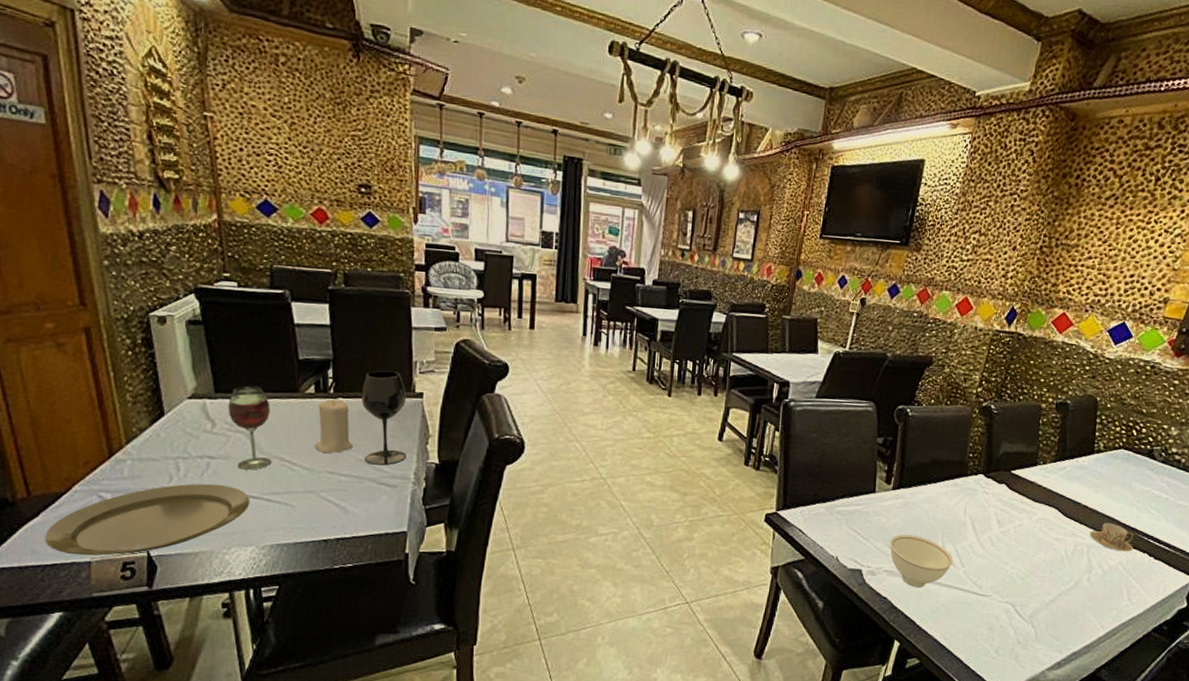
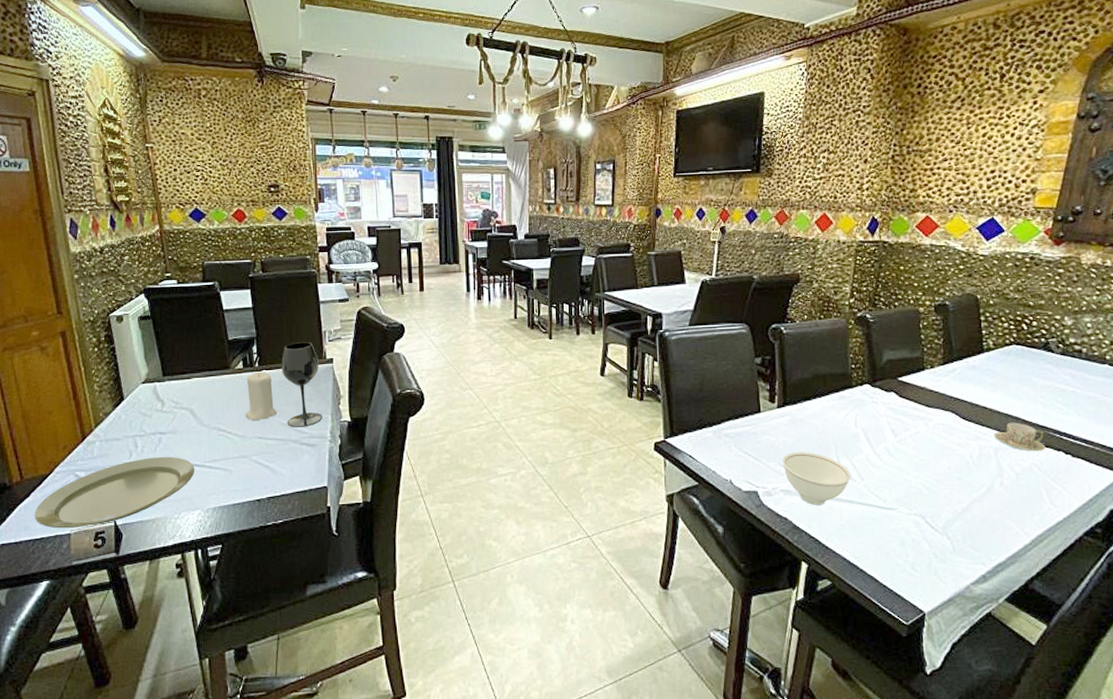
wineglass: present [228,386,272,470] -> none [174,367,211,441]

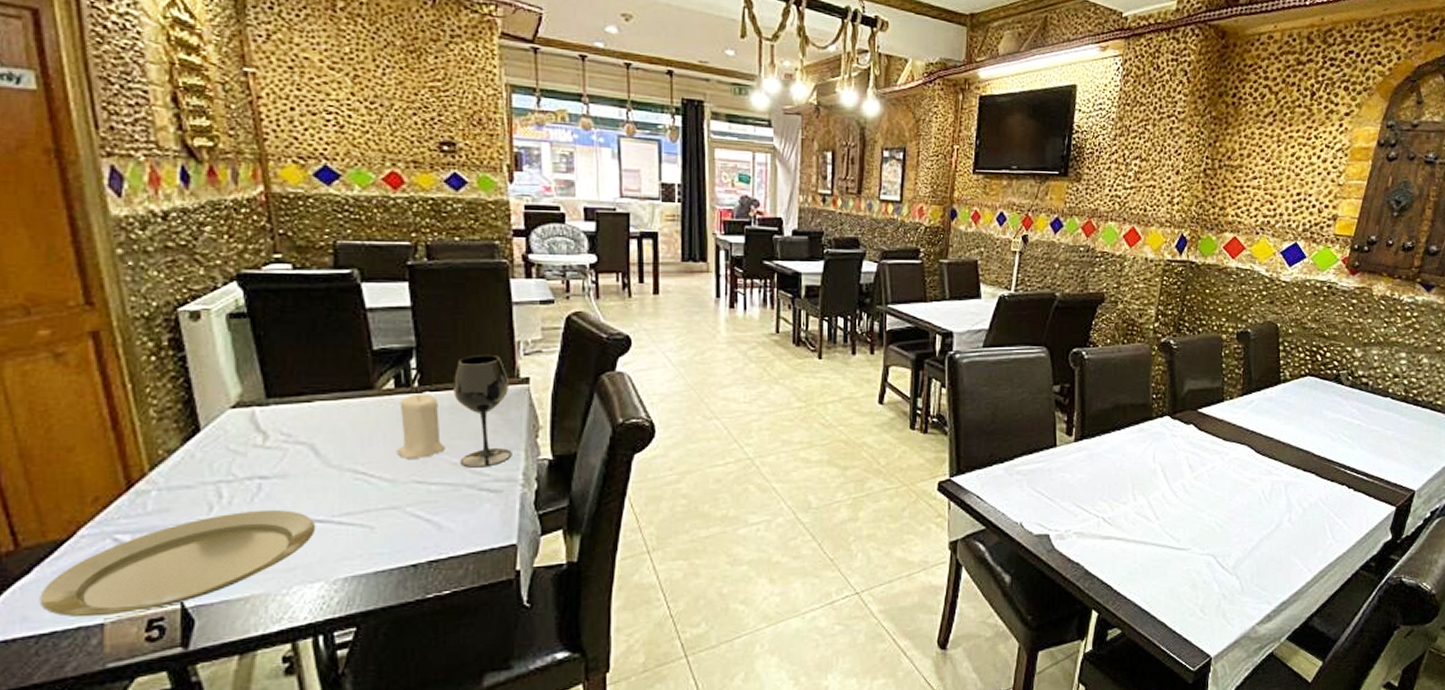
bowl: present [782,452,851,505] -> none [1077,490,1147,548]
teacup: present [993,422,1046,452] -> none [1285,456,1332,486]

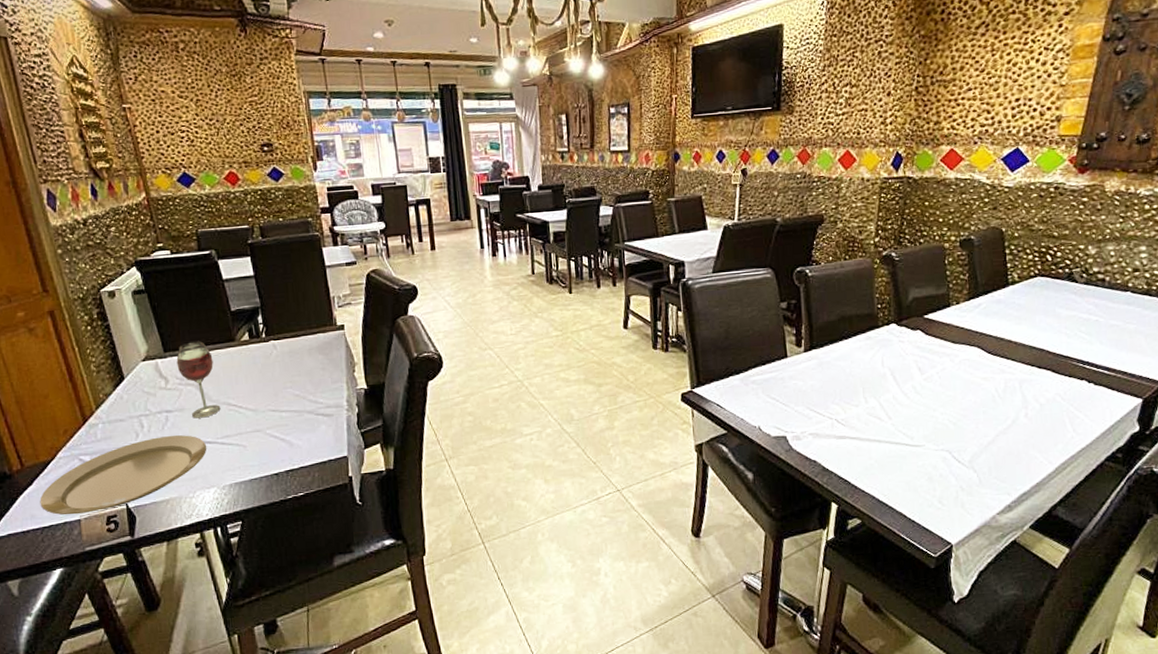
wineglass: none [283,386,343,489] -> present [176,341,221,419]
candle: present [397,393,446,459] -> none [254,342,290,393]
wineglass: present [452,356,512,468] -> none [289,309,337,398]

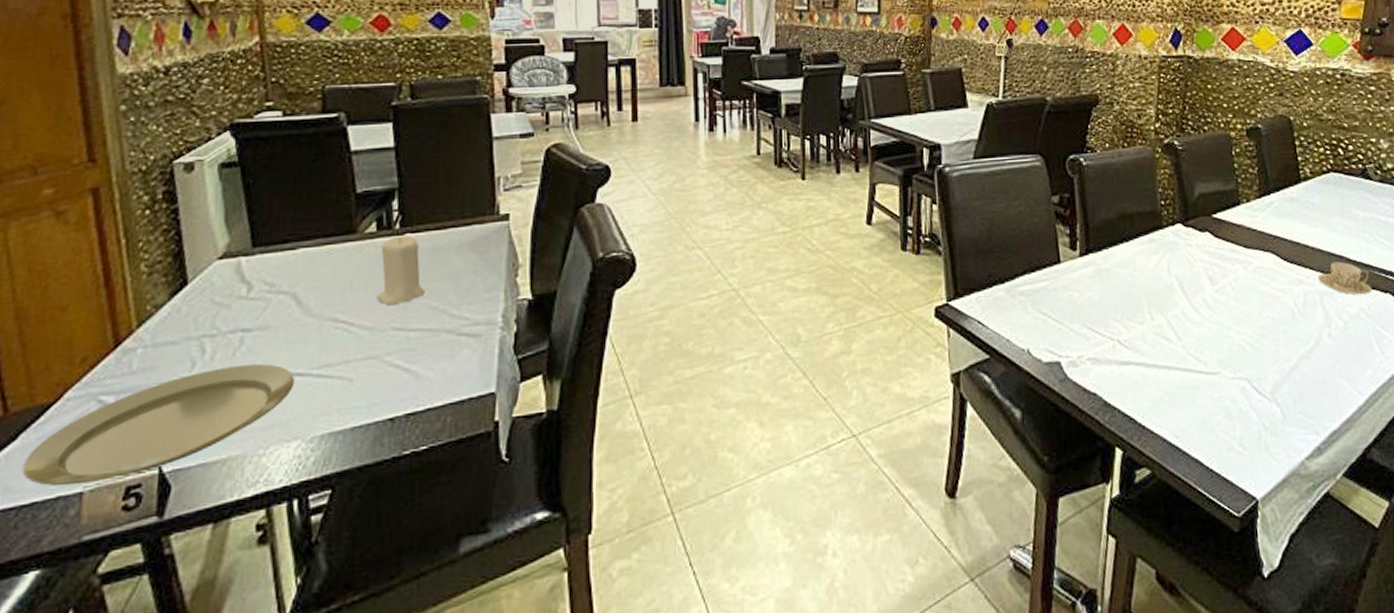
wineglass: present [176,341,221,419] -> none [268,233,323,340]
candle: none [254,342,290,393] -> present [377,235,426,305]
teacup: none [1018,354,1070,382] -> present [1317,261,1373,295]

